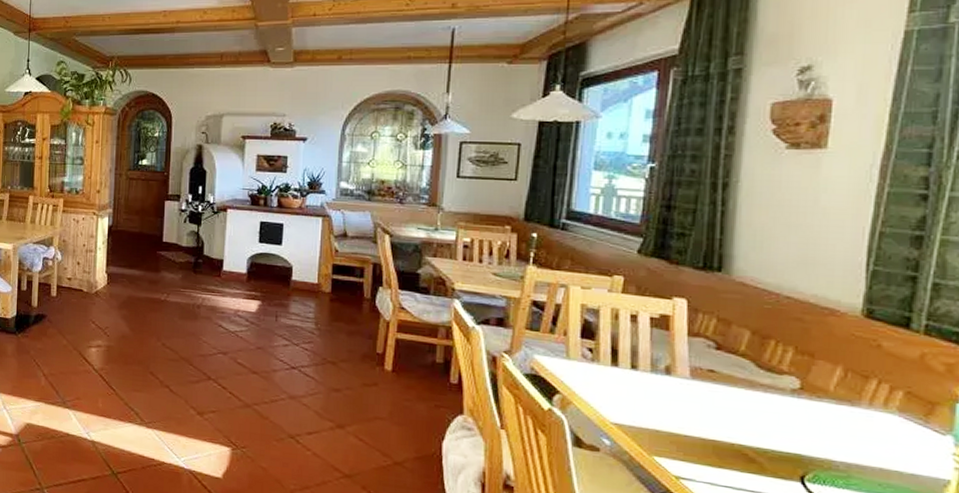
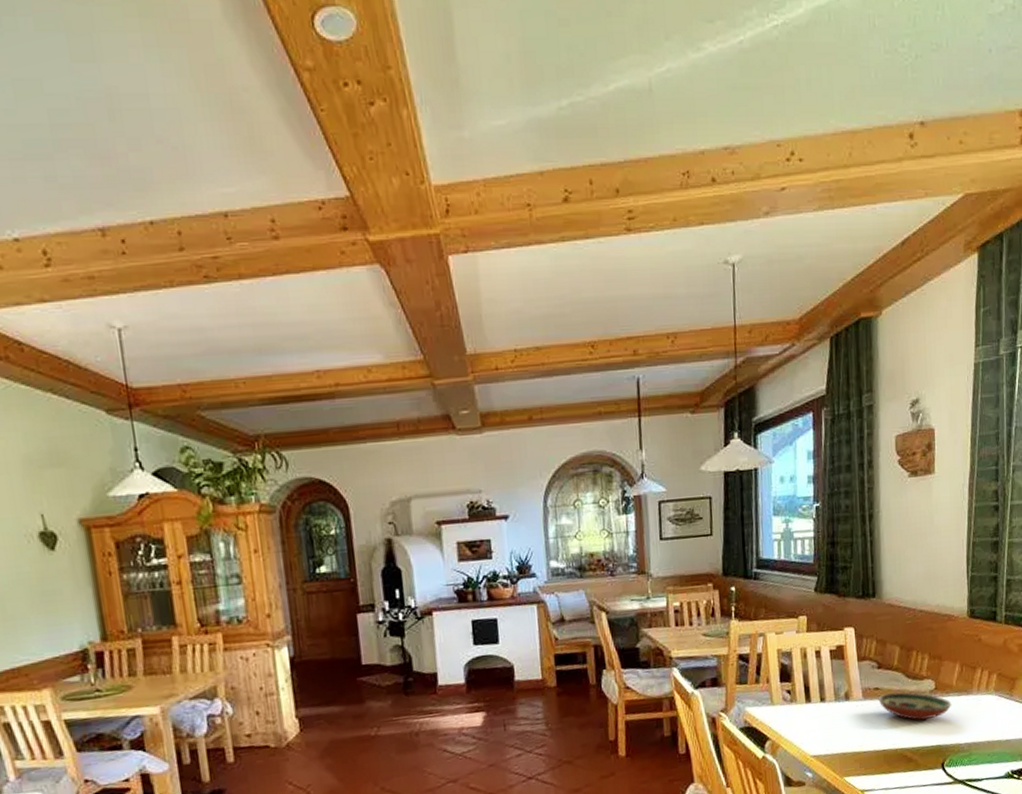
decorative bowl: none [712,379,825,422] -> present [878,692,952,721]

